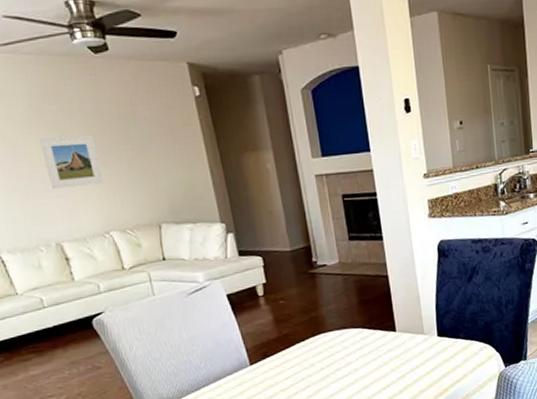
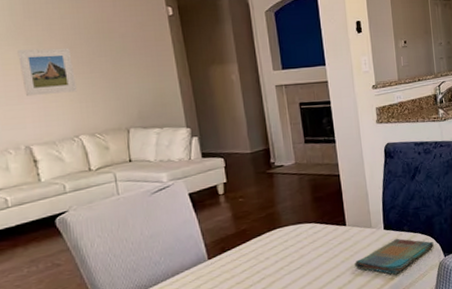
dish towel: none [406,346,493,385] -> present [355,238,434,275]

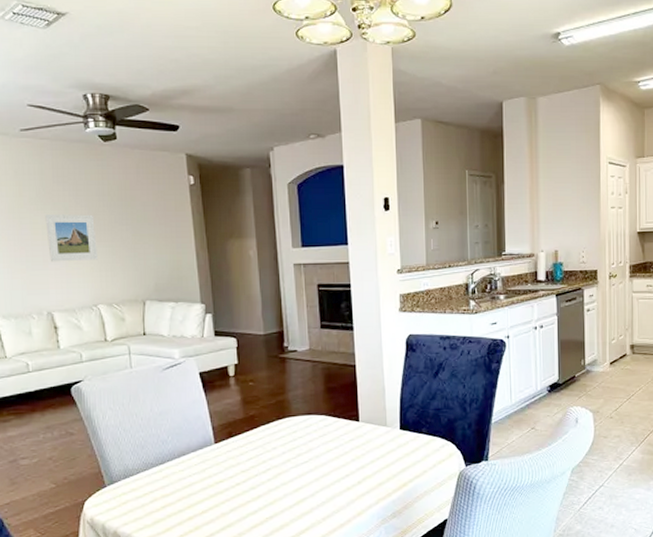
dish towel: present [355,238,434,275] -> none [366,440,454,480]

